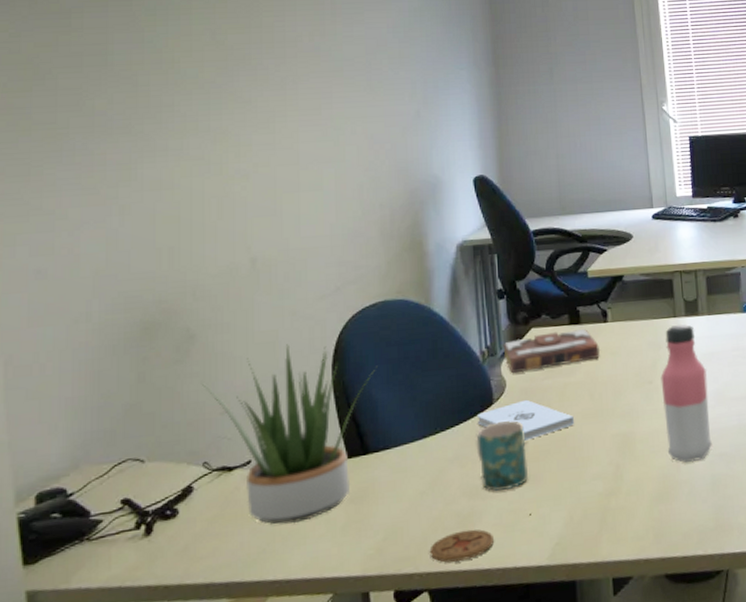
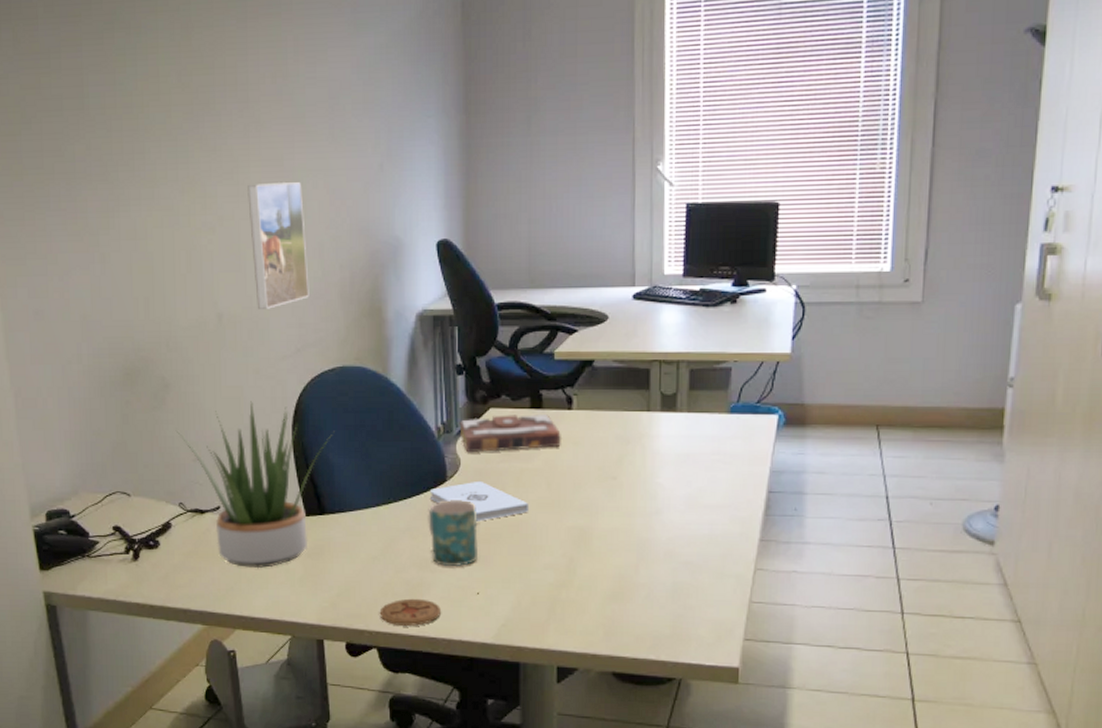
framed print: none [284,129,349,251] -> present [248,182,309,309]
water bottle: present [660,323,712,462] -> none [625,419,679,566]

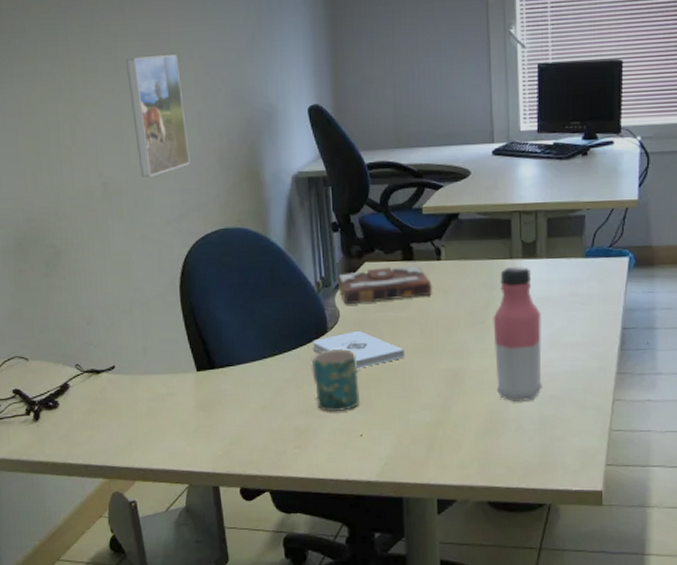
potted plant: present [175,401,335,569] -> none [68,265,220,423]
coaster: present [379,598,441,626] -> none [270,443,328,469]
water bottle: none [625,419,679,566] -> present [493,265,542,401]

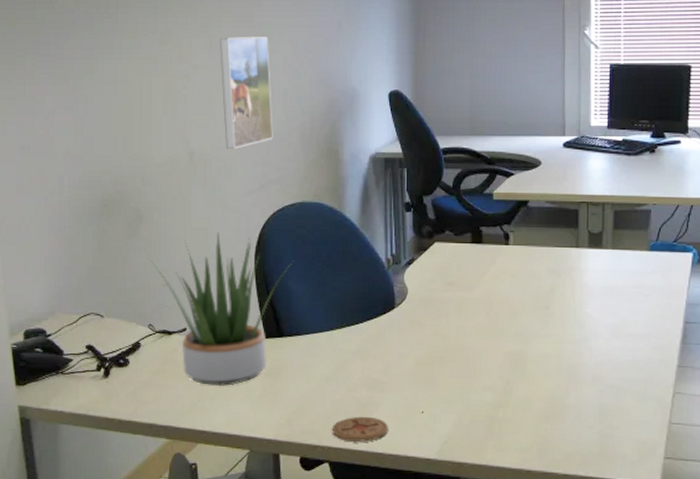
potted plant: none [68,265,220,423] -> present [147,232,294,387]
coaster: none [270,443,328,469] -> present [331,416,388,442]
mug: present [311,349,360,412] -> none [377,325,423,388]
notepad: present [313,330,406,369] -> none [380,308,470,346]
book: present [337,266,432,305] -> none [407,248,499,283]
water bottle: present [493,265,542,401] -> none [557,255,605,389]

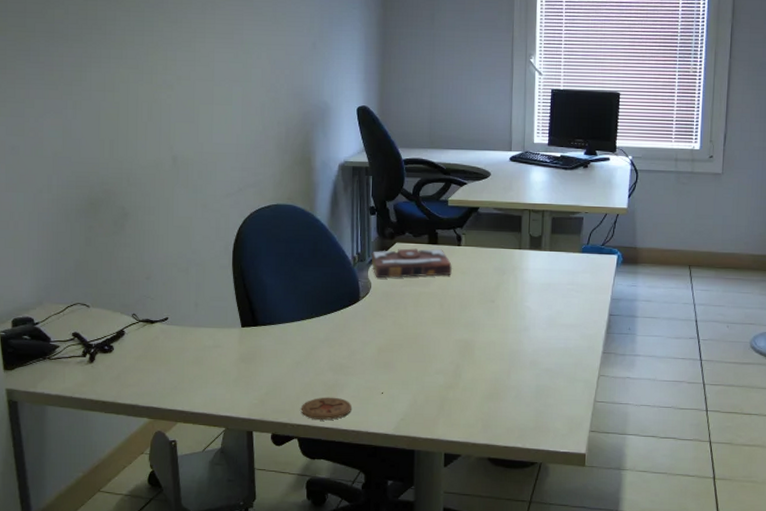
potted plant: present [147,232,294,387] -> none [132,230,268,371]
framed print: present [220,37,273,149] -> none [203,52,252,155]
book: none [407,248,499,283] -> present [371,248,452,279]

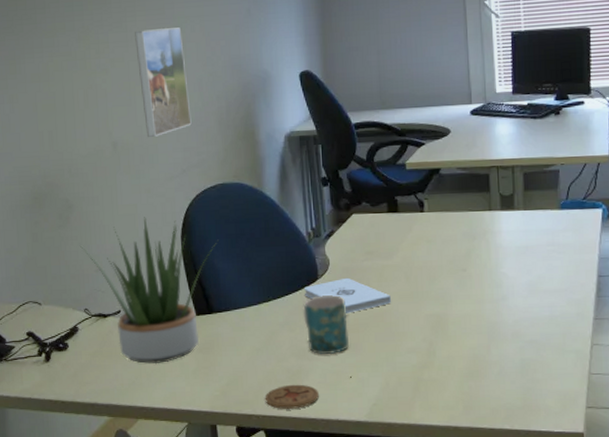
potted plant: none [132,230,268,371] -> present [79,217,219,364]
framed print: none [203,52,252,155] -> present [135,27,192,137]
mug: none [343,316,383,372] -> present [303,295,349,355]
notepad: none [346,301,426,334] -> present [305,277,392,314]
book: present [371,248,452,279] -> none [327,217,416,254]

